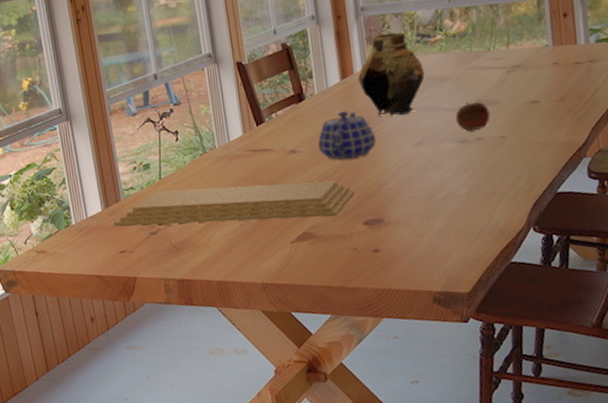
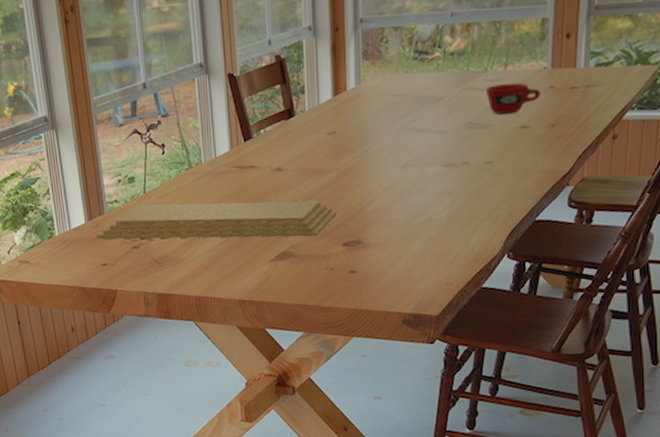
teapot: present [318,111,376,160] -> none [305,129,362,179]
vase: present [357,32,425,116] -> none [350,47,418,136]
fruit: present [456,101,491,132] -> none [445,123,479,156]
cup: none [490,60,546,91] -> present [485,82,541,114]

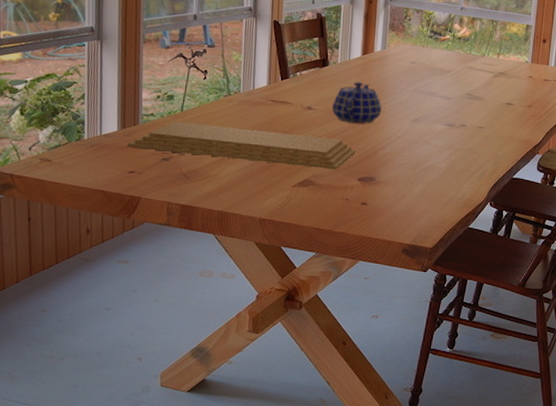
teapot: none [305,129,362,179] -> present [332,82,381,123]
cup: present [485,82,541,114] -> none [482,68,523,92]

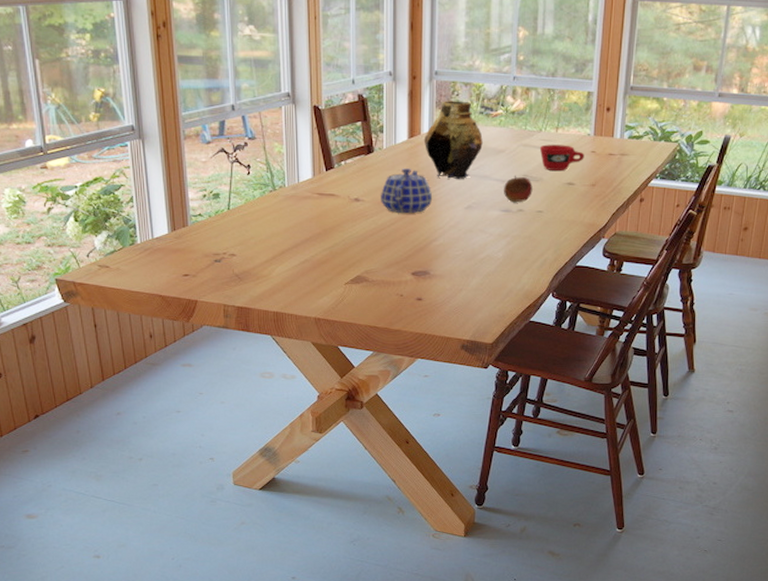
cutting board: present [127,121,356,170] -> none [179,221,407,265]
vase: none [376,24,431,95] -> present [423,101,483,179]
fruit: none [448,93,475,118] -> present [504,175,533,203]
cup: none [482,68,523,92] -> present [539,144,584,170]

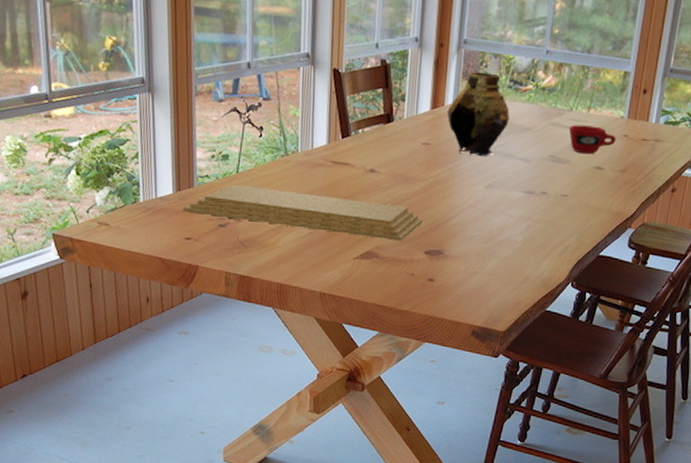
cutting board: none [179,221,407,265] -> present [183,184,423,242]
teapot: present [381,168,432,213] -> none [397,140,452,189]
fruit: present [504,175,533,203] -> none [528,155,559,185]

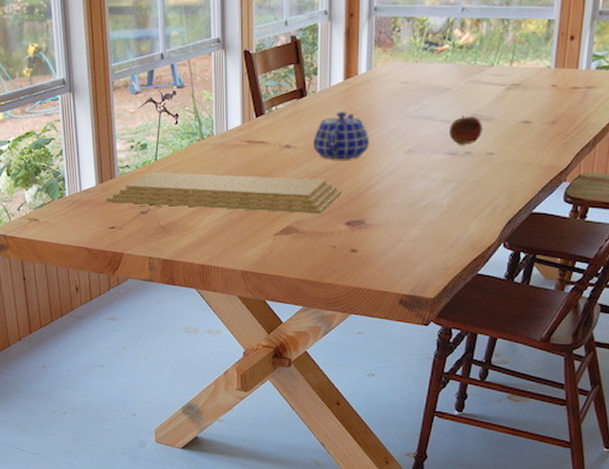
teapot: none [397,140,452,189] -> present [313,112,369,159]
vase: present [447,72,510,156] -> none [361,37,426,121]
fruit: none [528,155,559,185] -> present [449,114,483,145]
cup: present [569,125,616,154] -> none [491,79,543,108]

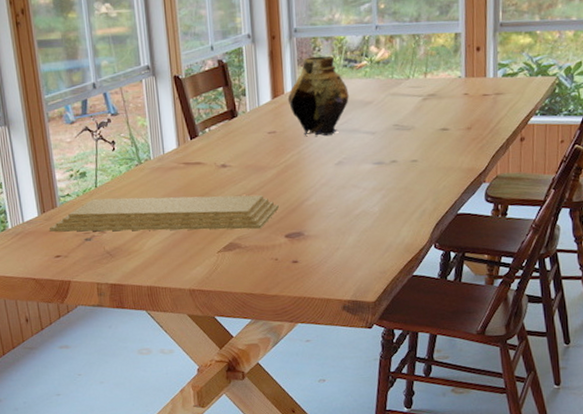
teapot: present [313,112,369,159] -> none [248,129,301,176]
vase: none [361,37,426,121] -> present [287,55,349,136]
fruit: present [449,114,483,145] -> none [374,125,405,155]

